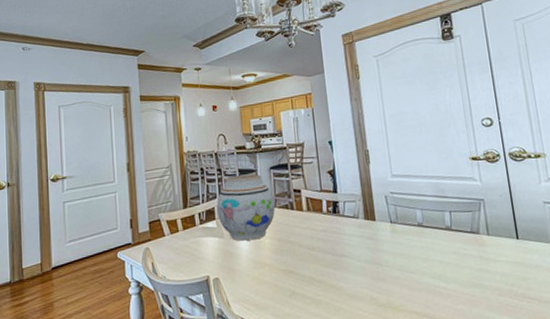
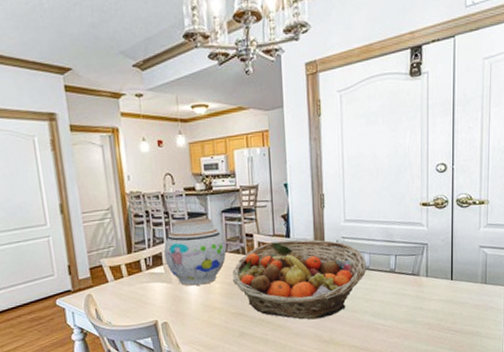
fruit basket: none [282,195,420,280] -> present [232,239,366,320]

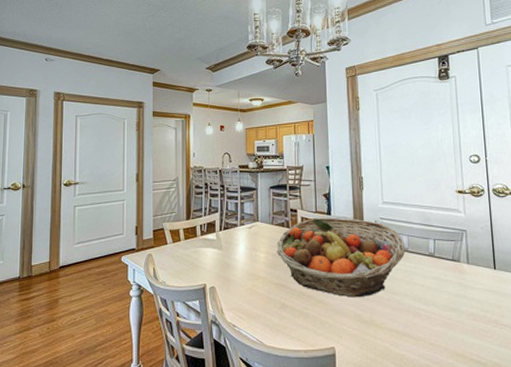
vase: present [163,217,226,286] -> none [217,192,272,254]

